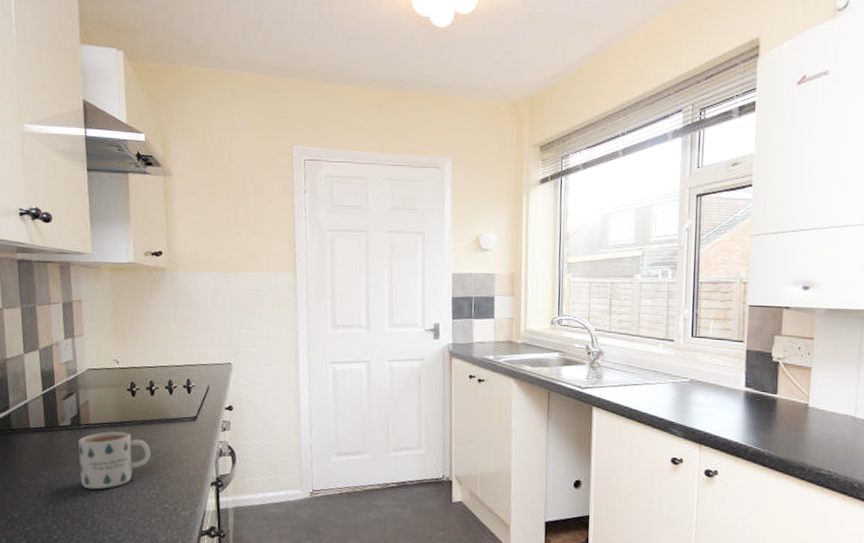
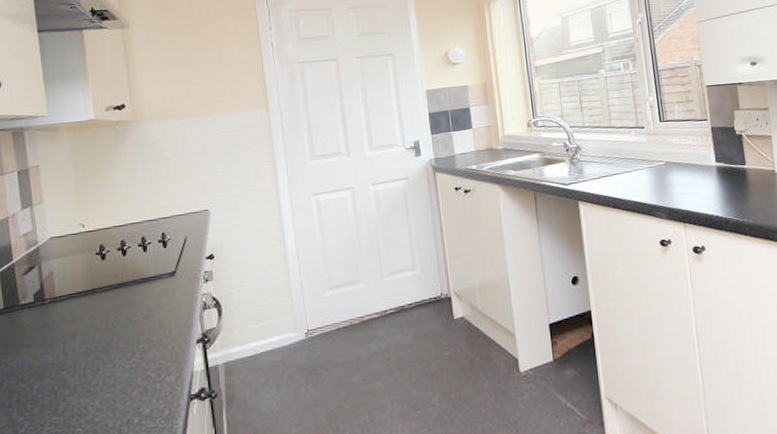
mug: present [78,431,151,490] -> none [44,300,128,370]

